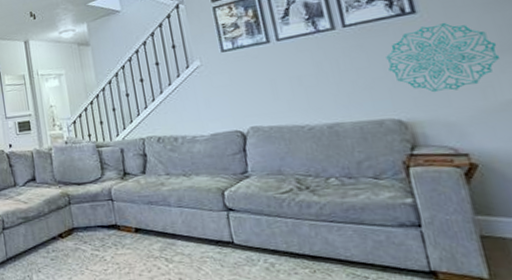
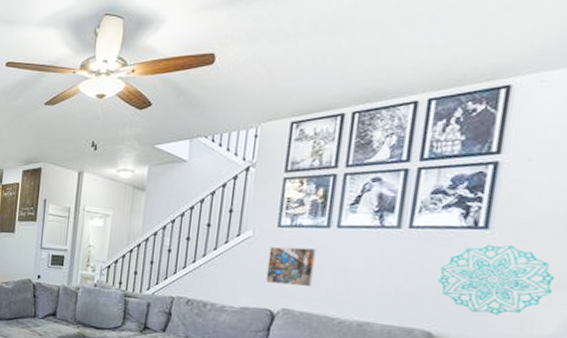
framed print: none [220,64,272,105] -> present [265,246,317,288]

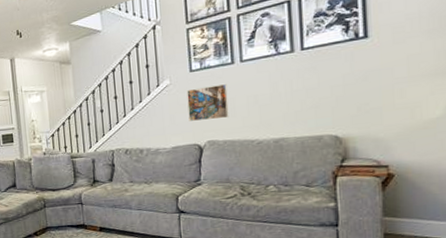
wall decoration: present [438,244,555,315] -> none [334,47,433,112]

